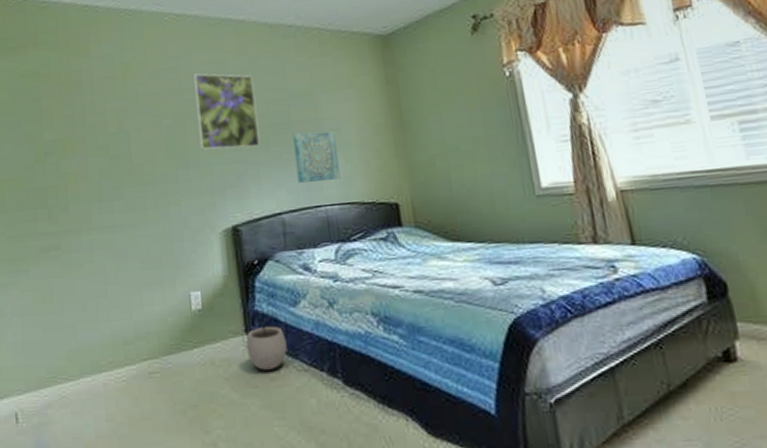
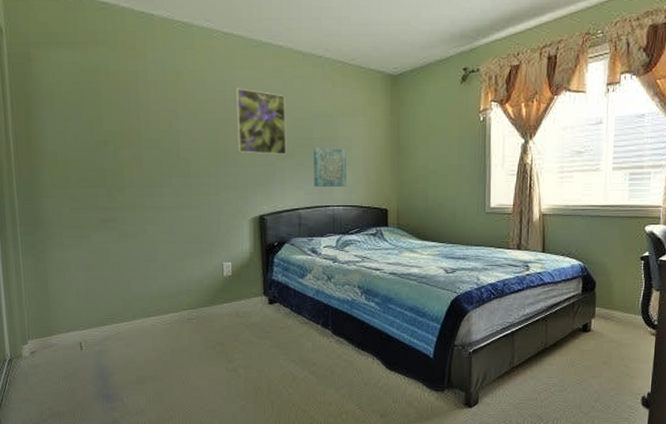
plant pot: present [246,317,287,370] -> none [264,284,294,321]

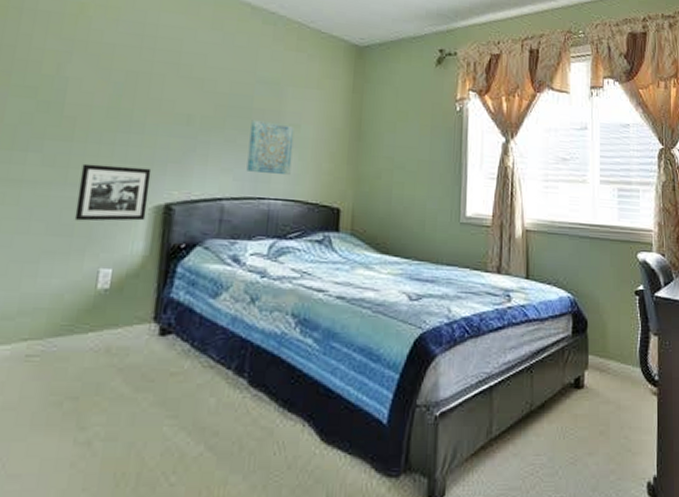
picture frame: none [199,191,248,232] -> present [74,163,152,221]
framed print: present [235,88,287,155] -> none [149,35,222,126]

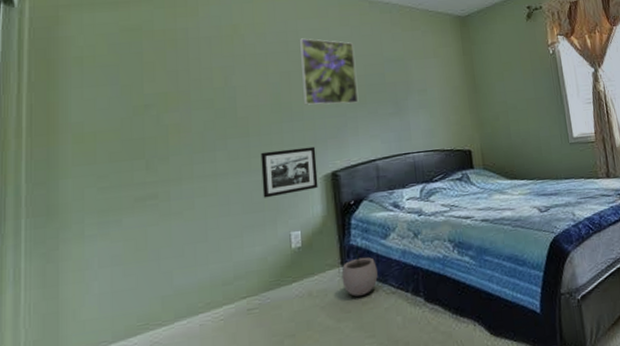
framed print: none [149,35,222,126] -> present [299,38,359,105]
plant pot: none [150,305,198,363] -> present [341,249,378,297]
wall art: present [246,120,295,174] -> none [387,91,426,134]

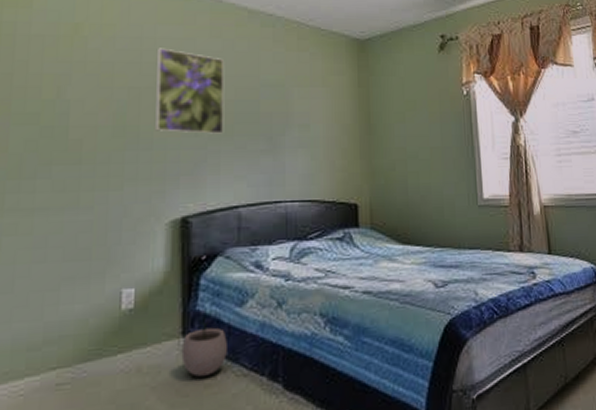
picture frame: present [260,146,318,198] -> none [91,183,164,244]

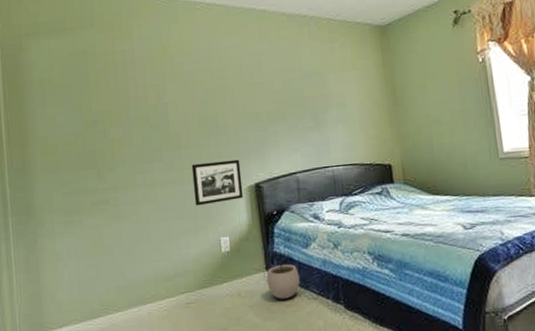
picture frame: none [91,183,164,244] -> present [191,159,244,206]
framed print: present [155,48,225,134] -> none [221,55,279,120]

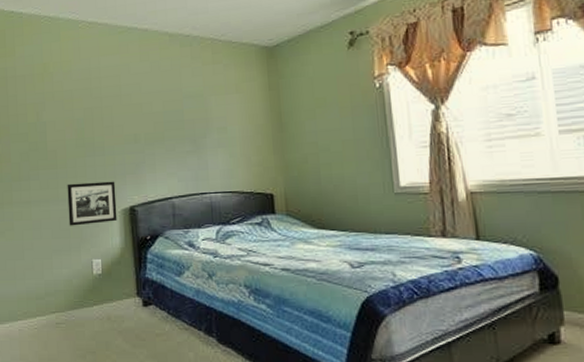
plant pot: present [266,256,300,299] -> none [137,283,171,327]

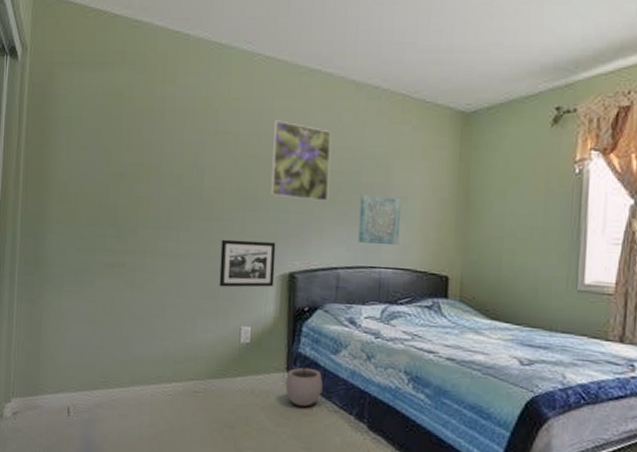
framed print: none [101,75,157,141] -> present [270,120,331,201]
plant pot: none [137,283,171,327] -> present [285,359,323,406]
wall art: none [185,129,225,173] -> present [358,194,402,245]

